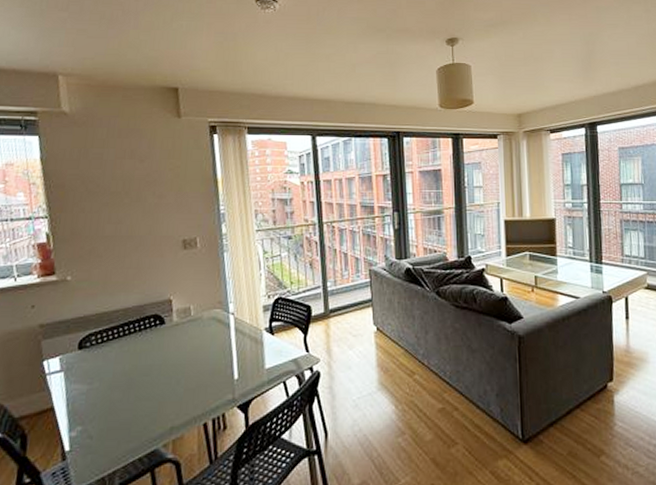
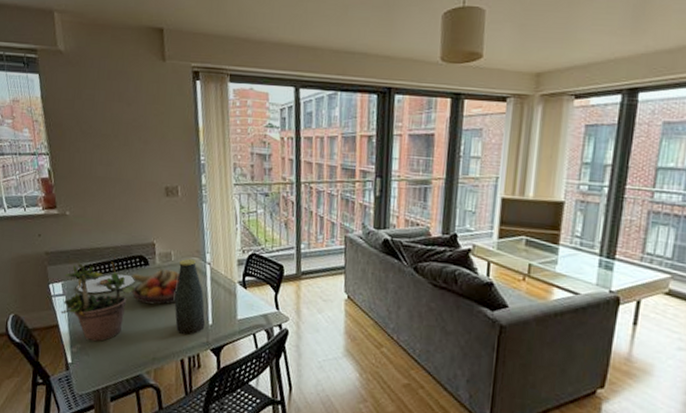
potted plant: none [57,319,150,421] -> present [60,256,136,342]
plate: none [78,337,149,364] -> present [76,274,135,293]
fruit bowl: none [145,326,200,367] -> present [131,269,180,305]
bottle: none [195,311,231,394] -> present [174,258,206,335]

